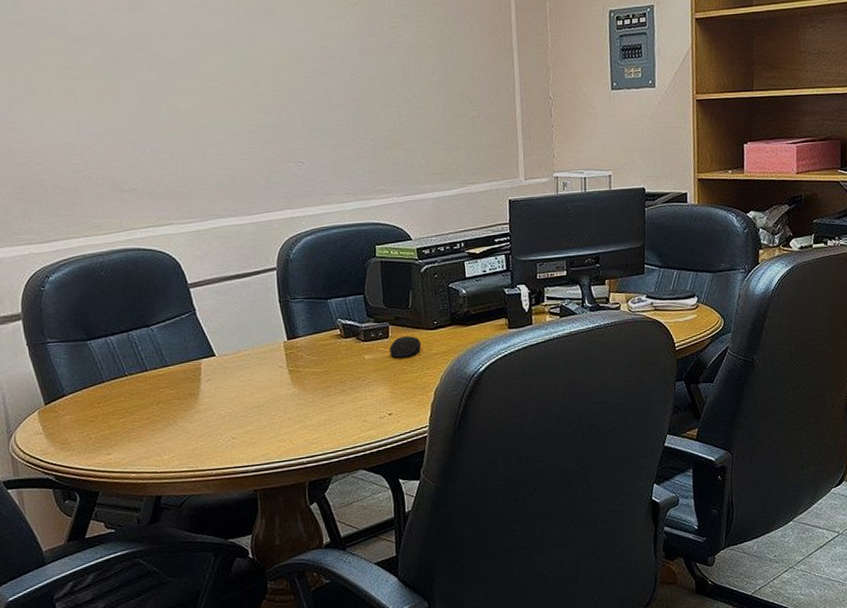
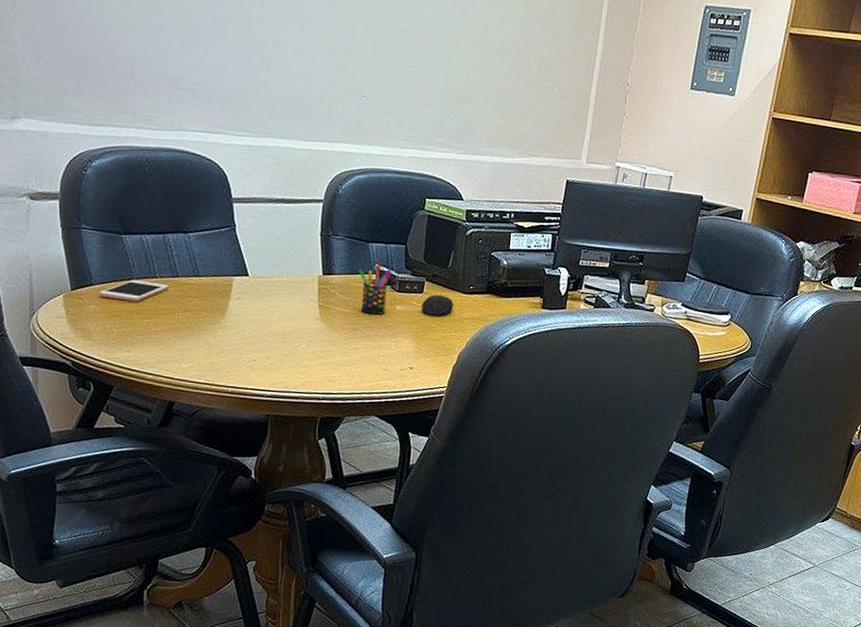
cell phone: none [73,380,140,406] -> present [100,280,169,302]
pen holder: none [321,316,355,369] -> present [358,262,392,315]

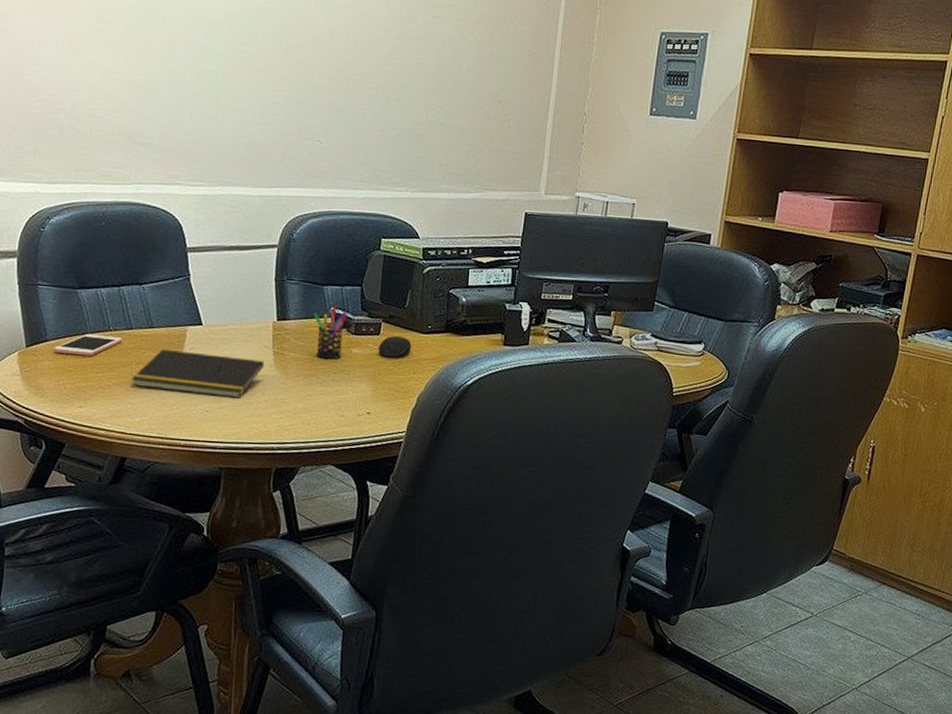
notepad: none [178,297,310,349] -> present [131,348,265,398]

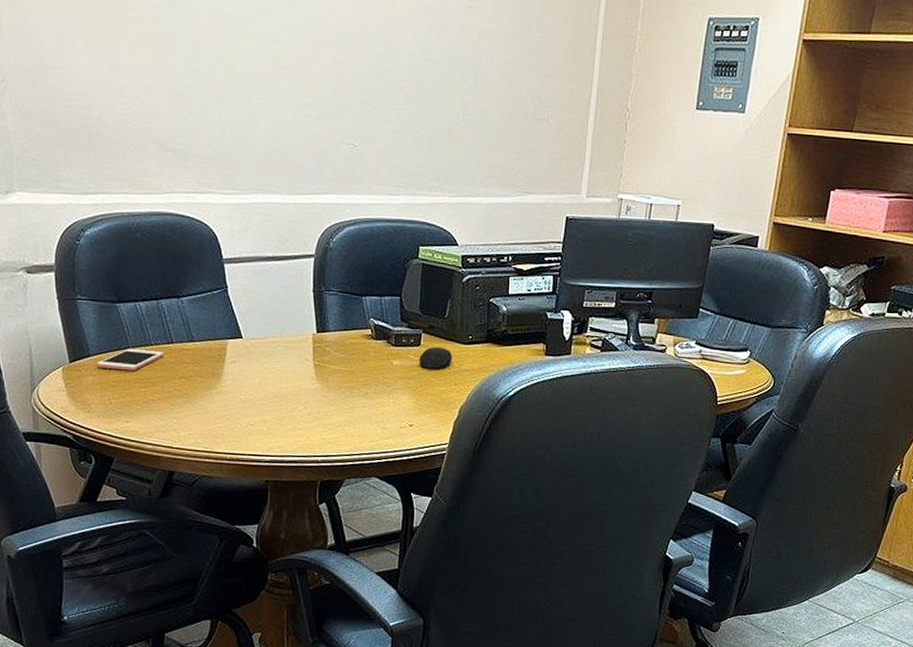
notepad: present [131,348,265,398] -> none [175,362,306,412]
pen holder: present [313,305,348,359] -> none [352,316,387,371]

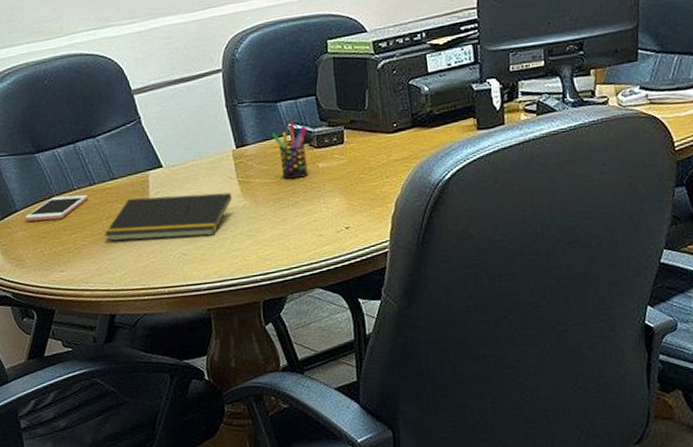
notepad: none [175,362,306,412] -> present [104,192,232,242]
pen holder: none [352,316,387,371] -> present [271,121,308,179]
computer mouse: present [419,347,453,370] -> none [345,141,380,166]

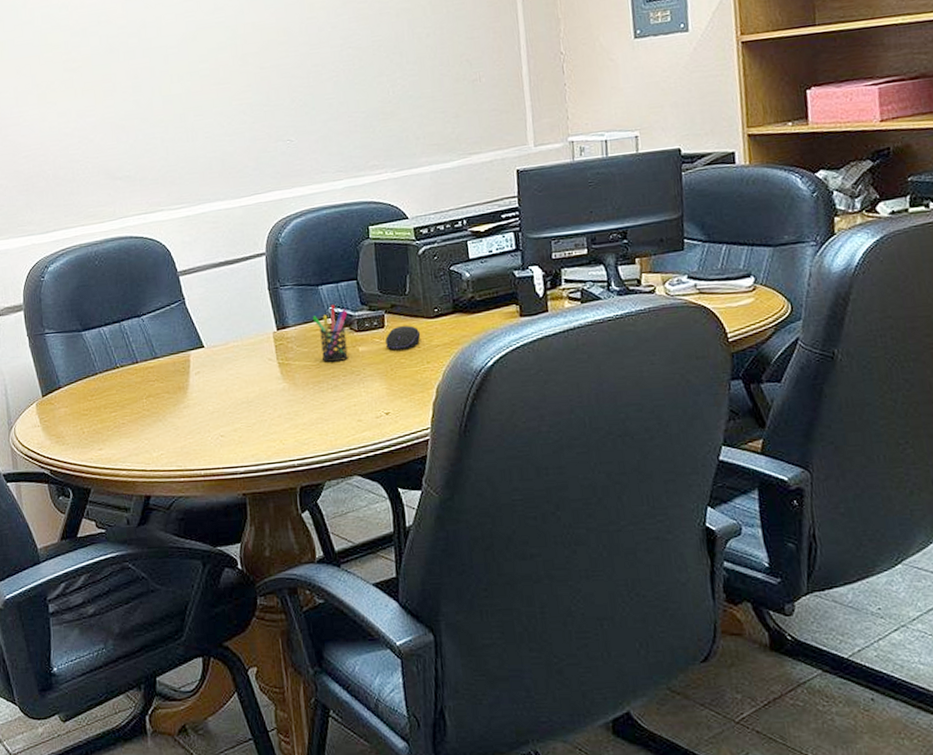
cell phone: present [25,194,89,222] -> none [68,372,131,398]
notepad: present [104,192,232,242] -> none [144,374,272,421]
computer mouse: none [345,141,380,166] -> present [385,325,421,351]

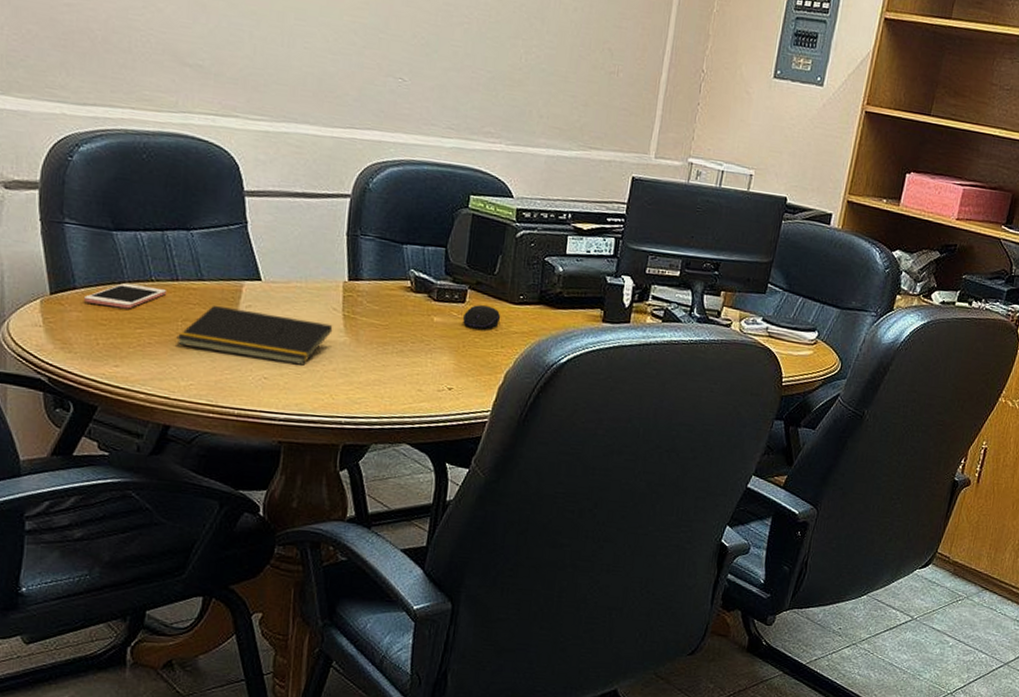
cell phone: none [68,372,131,398] -> present [84,283,167,309]
notepad: none [144,374,272,421] -> present [176,305,333,365]
pen holder: present [312,304,348,362] -> none [390,267,430,327]

